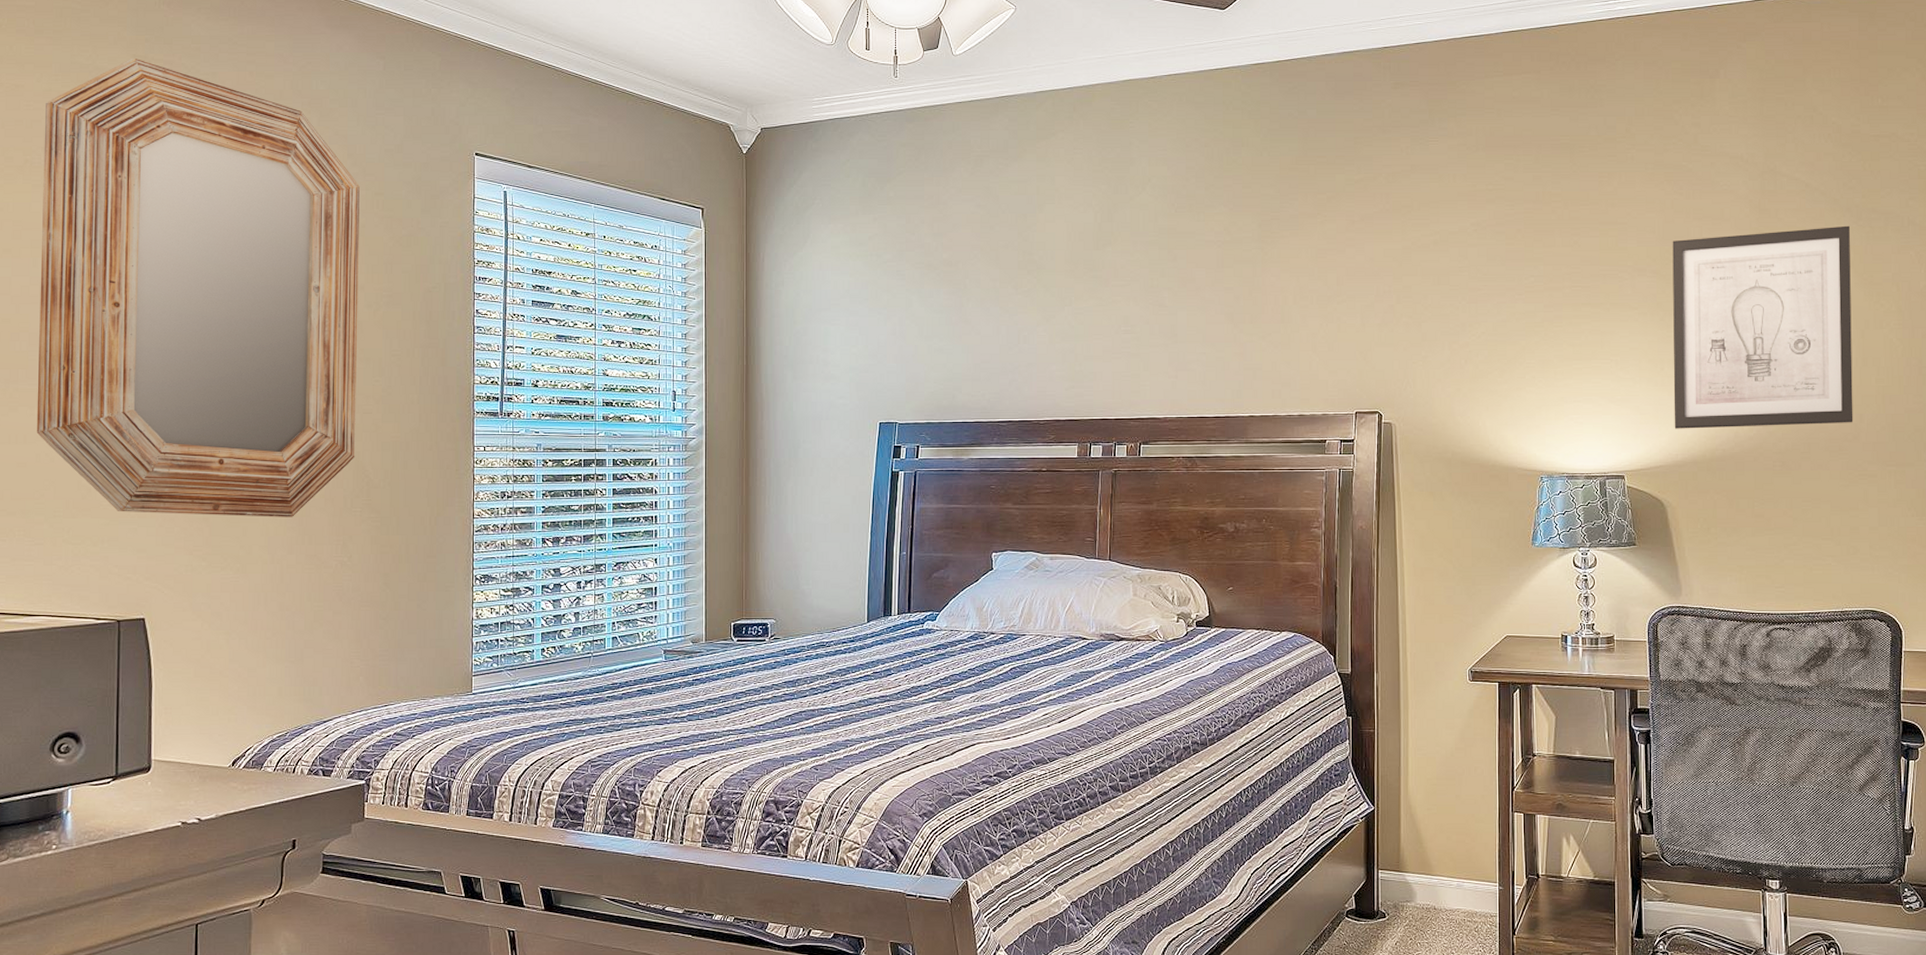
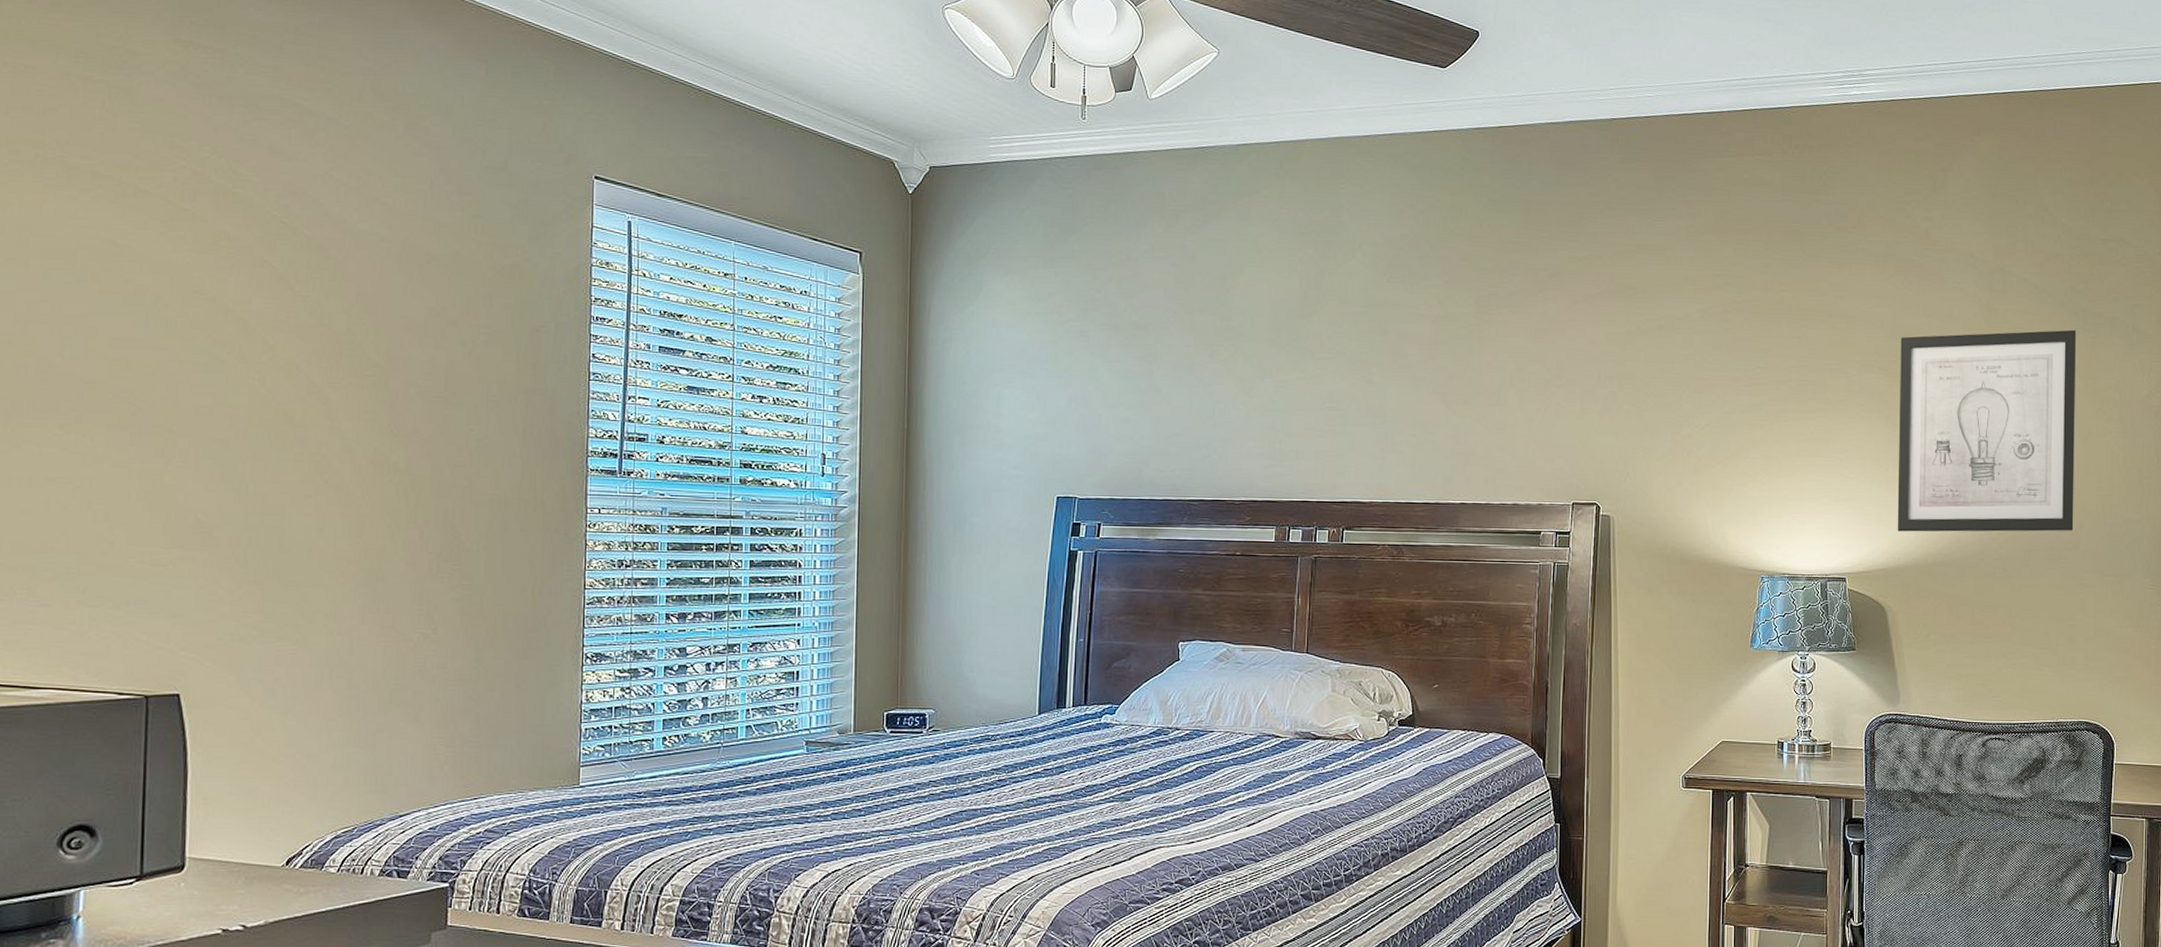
home mirror: present [36,58,361,517] -> none [45,42,456,582]

